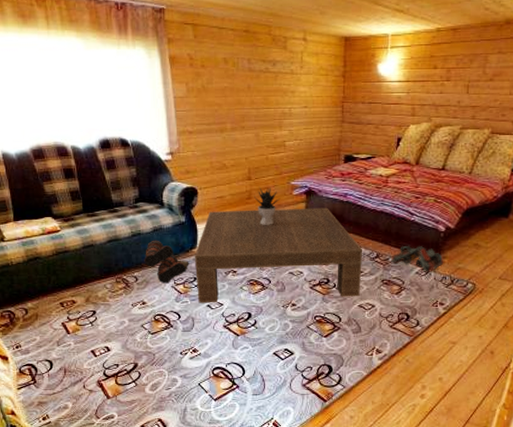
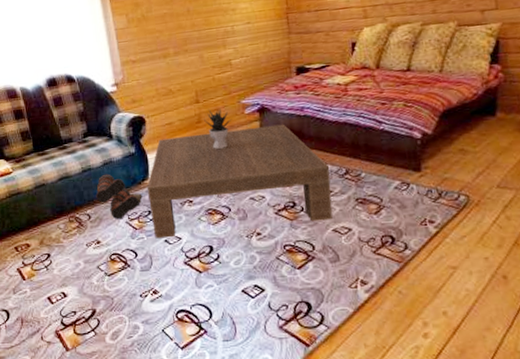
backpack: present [391,245,444,274] -> none [363,157,427,188]

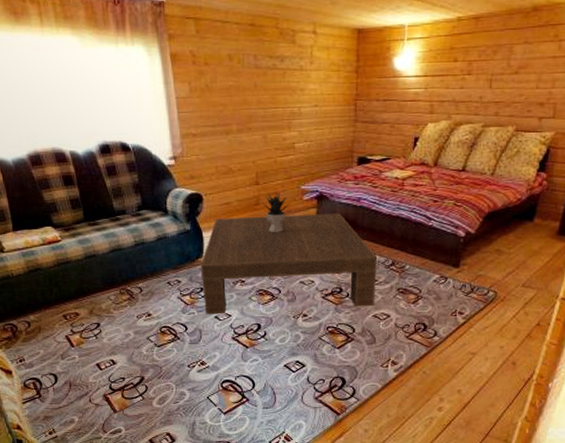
boots: present [96,174,143,220] -> none [148,249,196,295]

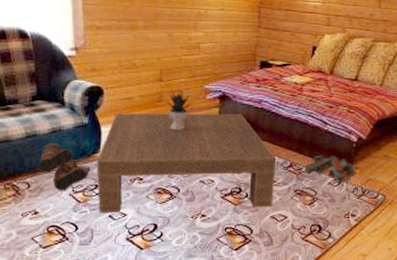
boots: none [148,249,196,295] -> present [38,142,91,191]
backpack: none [407,251,464,281] -> present [304,155,356,184]

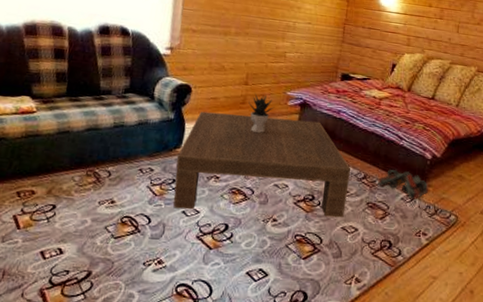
boots: present [38,142,91,191] -> none [121,134,171,183]

